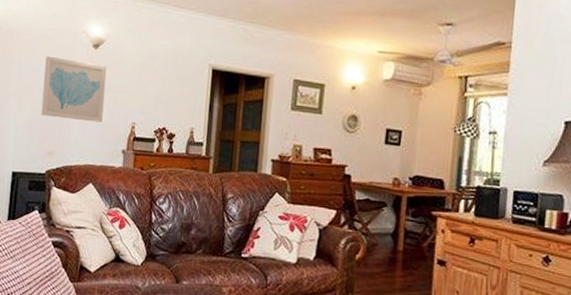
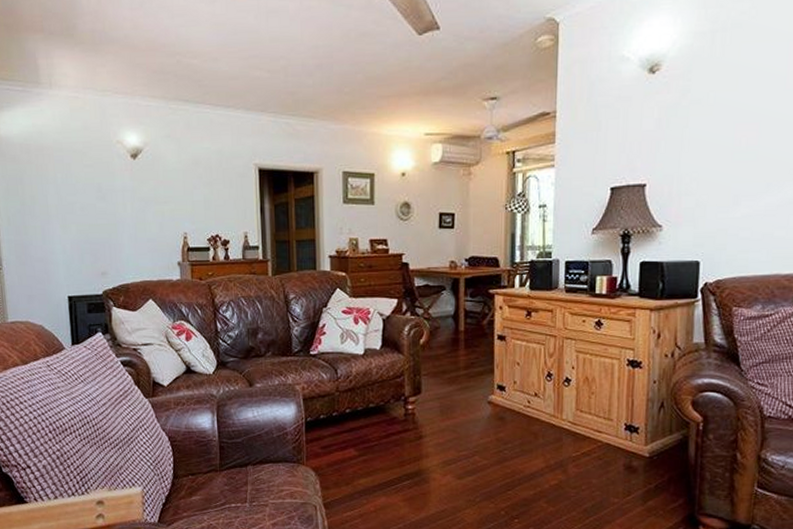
wall art: present [41,56,107,123] -> none [83,171,153,237]

